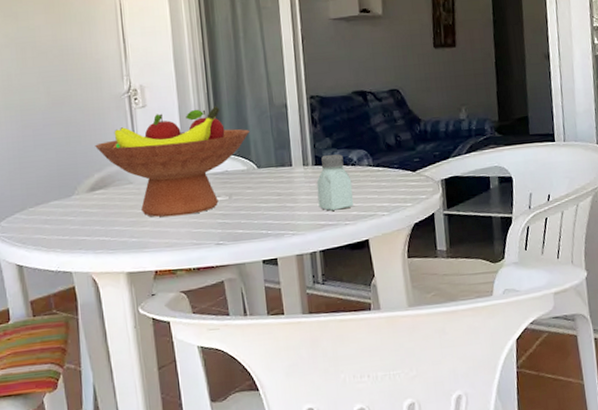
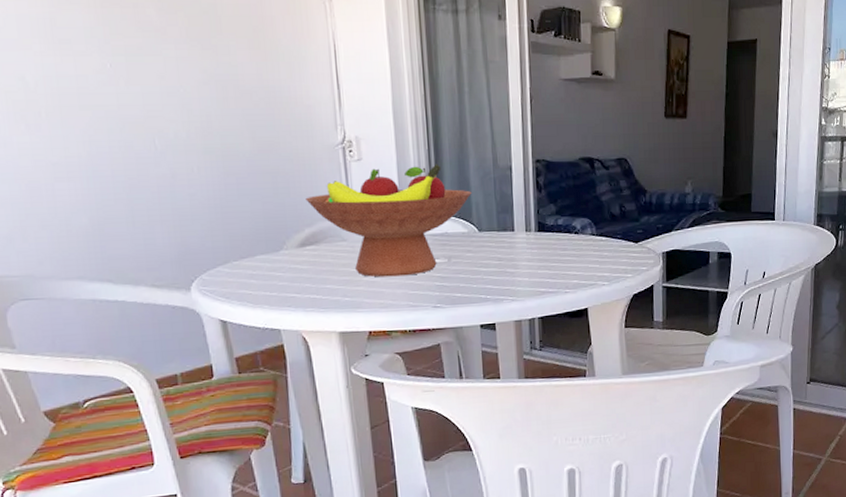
saltshaker: present [316,154,354,211] -> none [538,222,575,278]

